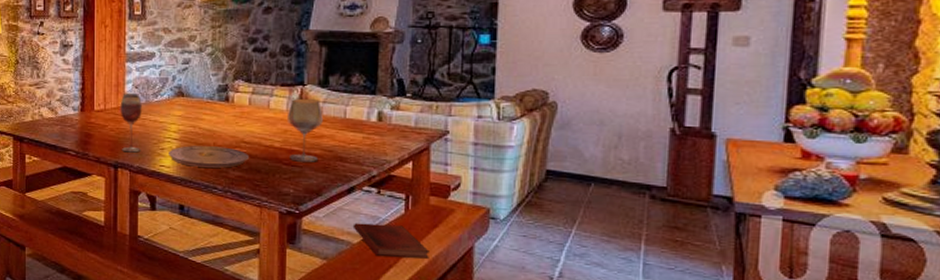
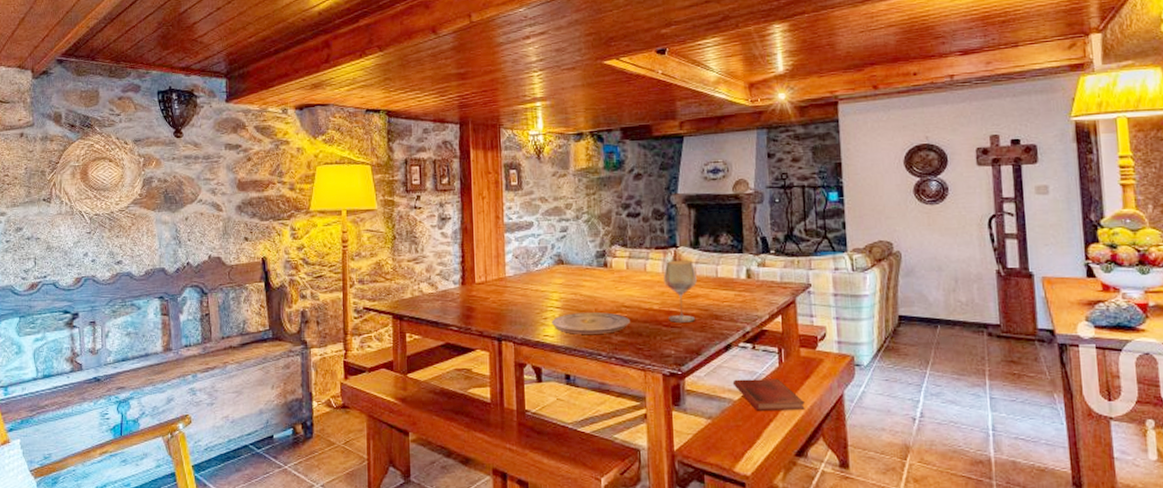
wineglass: present [120,94,143,153] -> none [501,264,524,324]

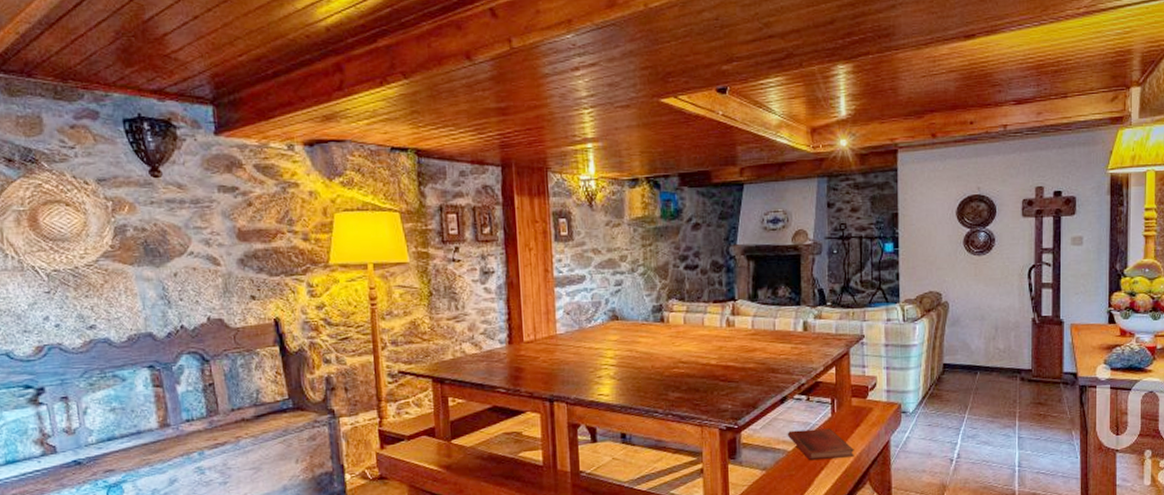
plate: present [552,312,630,334] -> none [606,369,687,392]
wine glass: present [663,260,698,323] -> none [720,313,756,377]

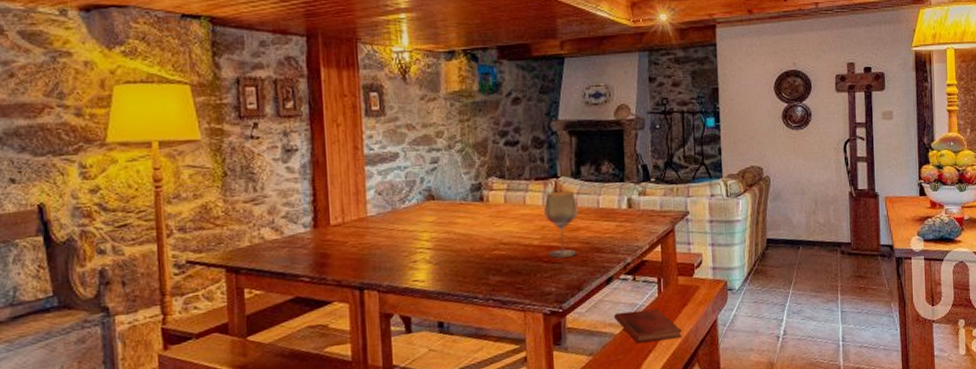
wine glass: none [720,313,756,377] -> present [543,191,579,258]

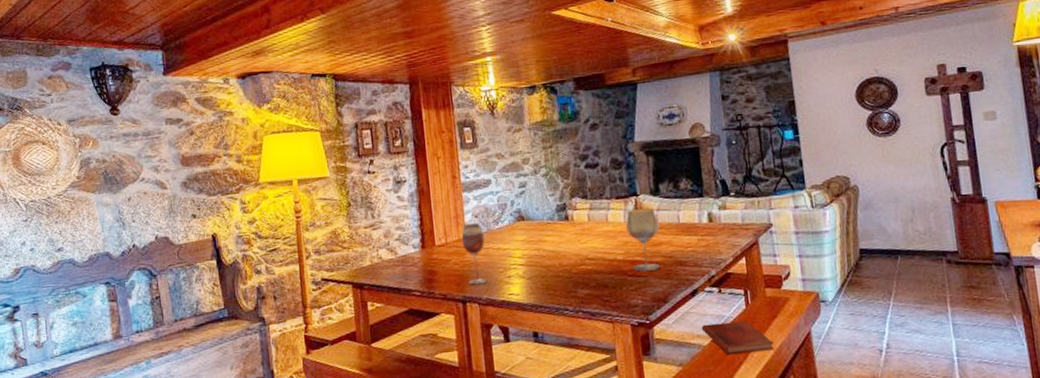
wineglass: none [361,201,389,271] -> present [461,223,487,285]

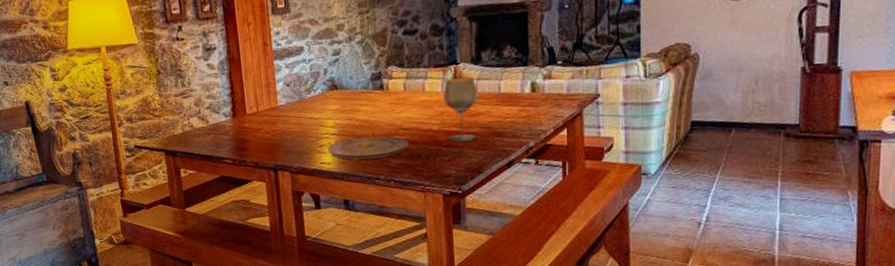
wineglass: present [461,223,487,285] -> none [272,92,299,154]
plate: none [516,266,595,291] -> present [328,136,409,160]
diary: present [701,321,774,354] -> none [514,192,588,224]

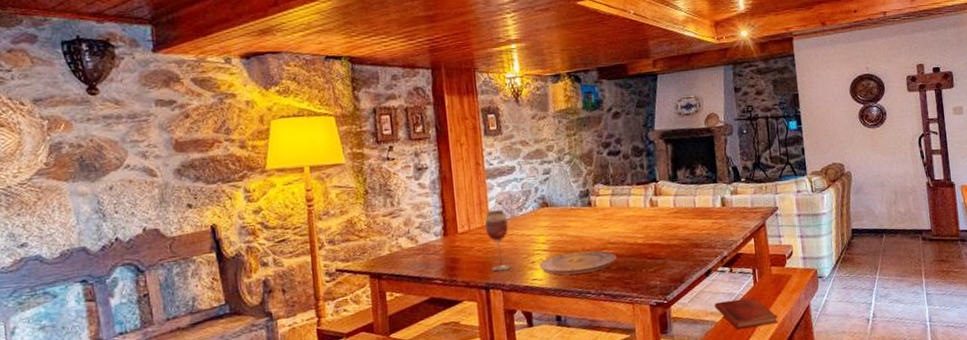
wineglass: none [272,92,299,154] -> present [484,210,511,272]
wine glass: present [442,77,480,142] -> none [645,193,678,254]
diary: none [514,192,588,224] -> present [714,297,778,329]

